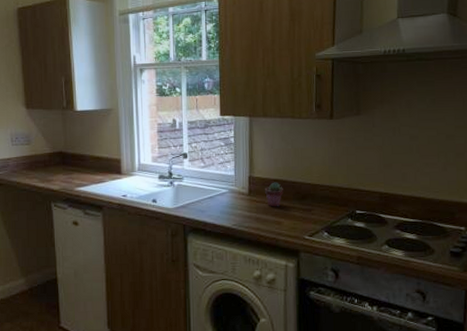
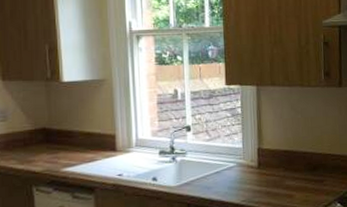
potted succulent: present [265,182,283,207] -> none [275,153,294,180]

